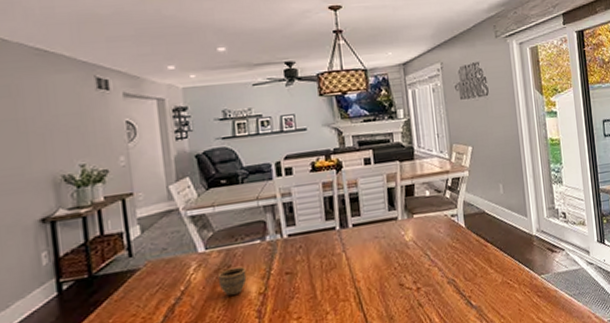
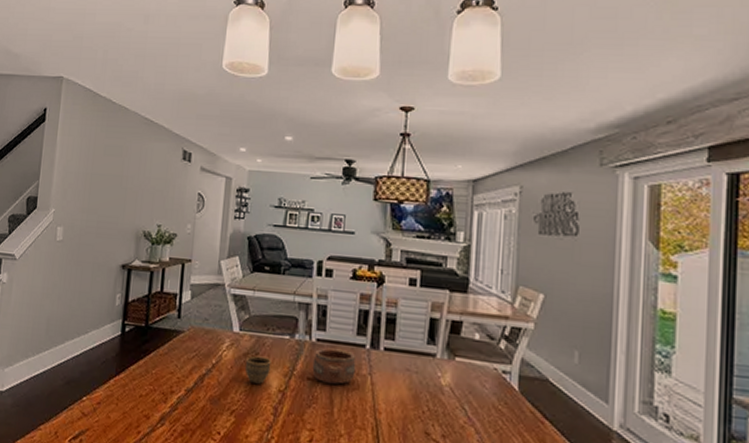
pottery: none [288,236,331,273] -> present [312,347,356,385]

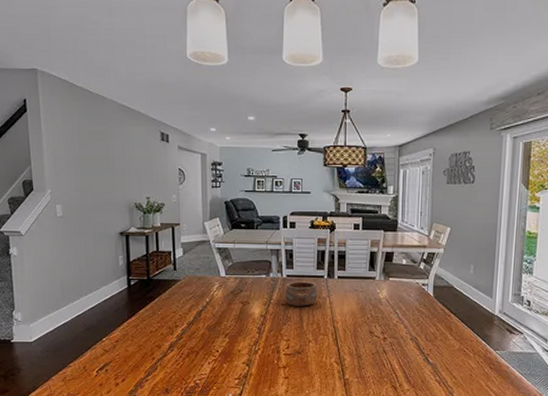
cup: present [244,355,271,384] -> none [232,292,253,312]

